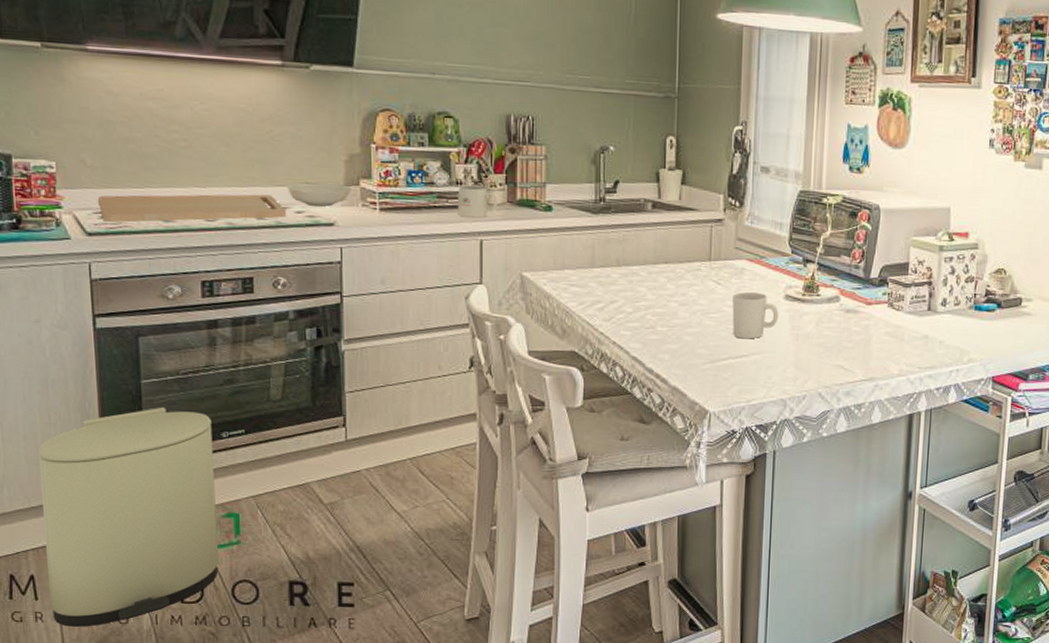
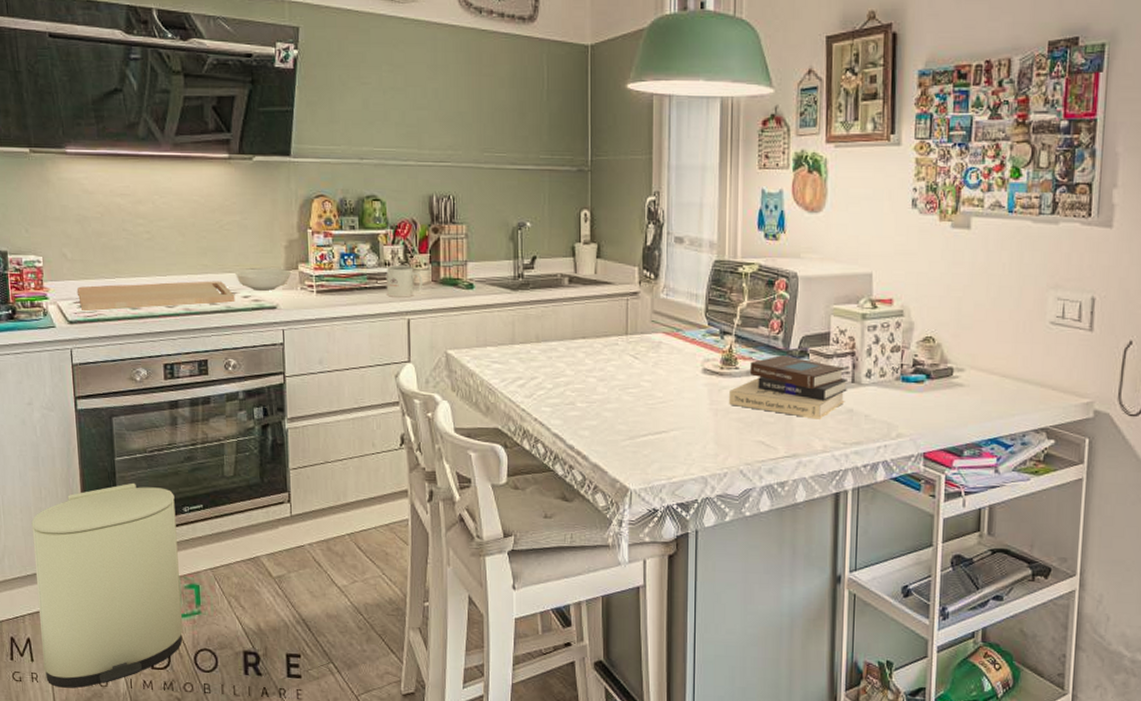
mug: present [732,291,779,339] -> none [650,365,697,415]
books: none [810,284,924,345] -> present [729,355,847,419]

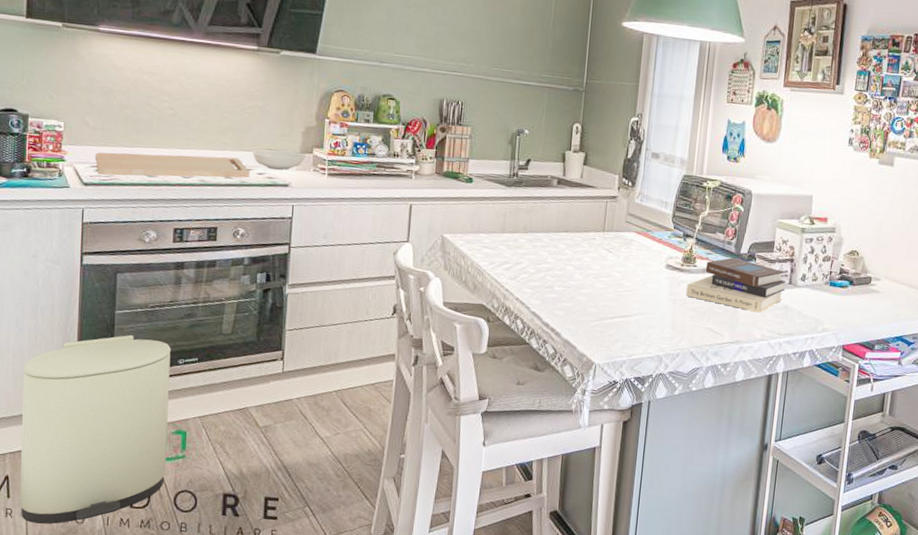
mug: present [386,265,424,299] -> none [392,157,428,186]

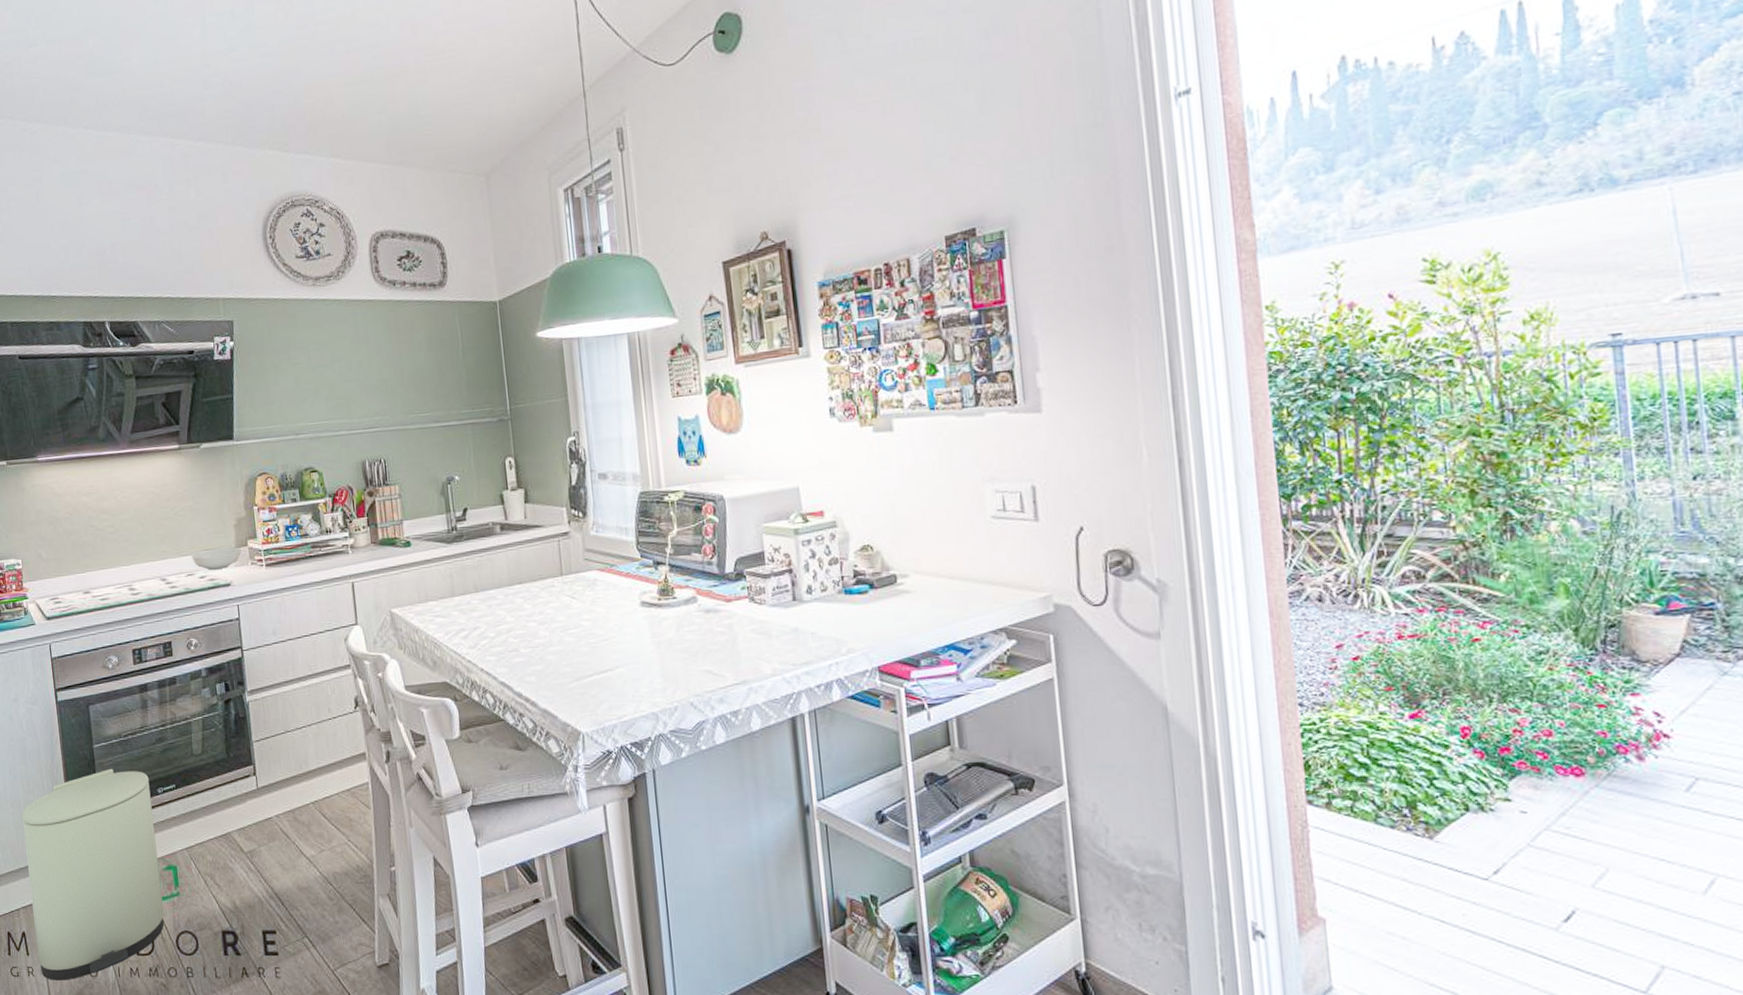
cutting board: present [96,152,250,178] -> none [53,564,193,606]
books: present [686,258,786,313] -> none [670,580,789,642]

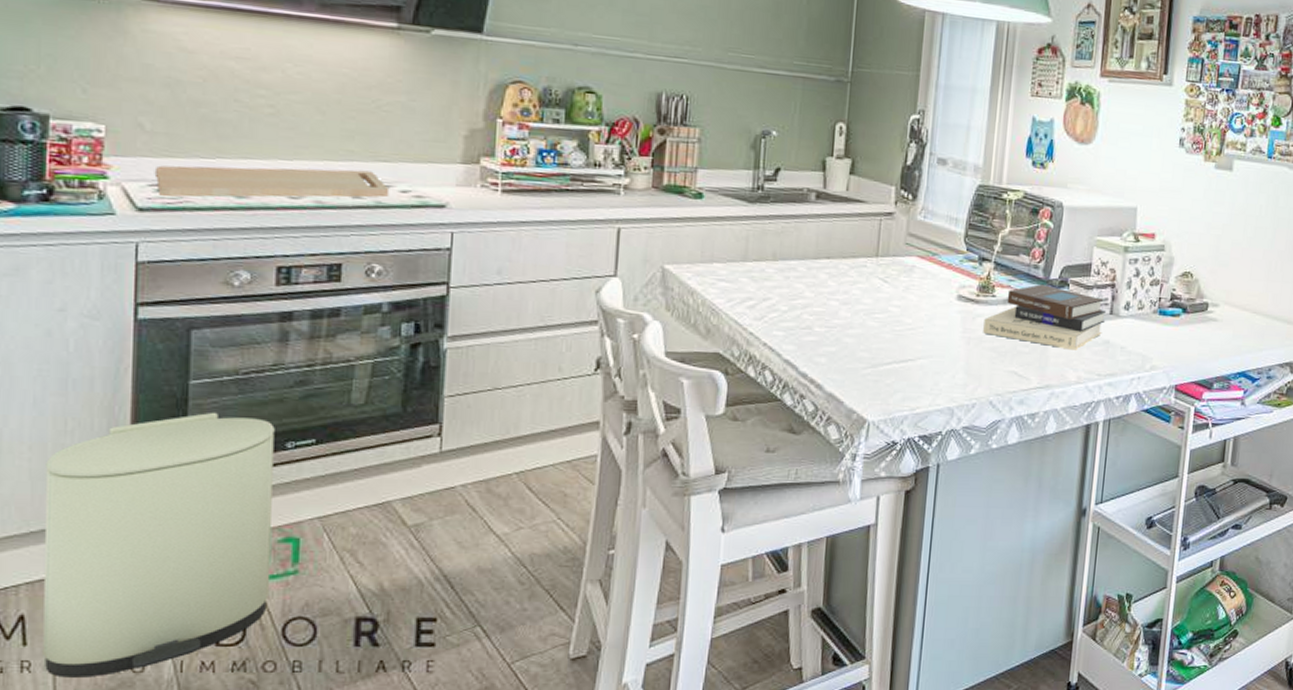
cutting board: none [53,564,193,606] -> present [156,165,390,198]
bowl: present [191,546,242,571] -> none [393,158,471,187]
books: none [670,580,789,642] -> present [983,284,1106,350]

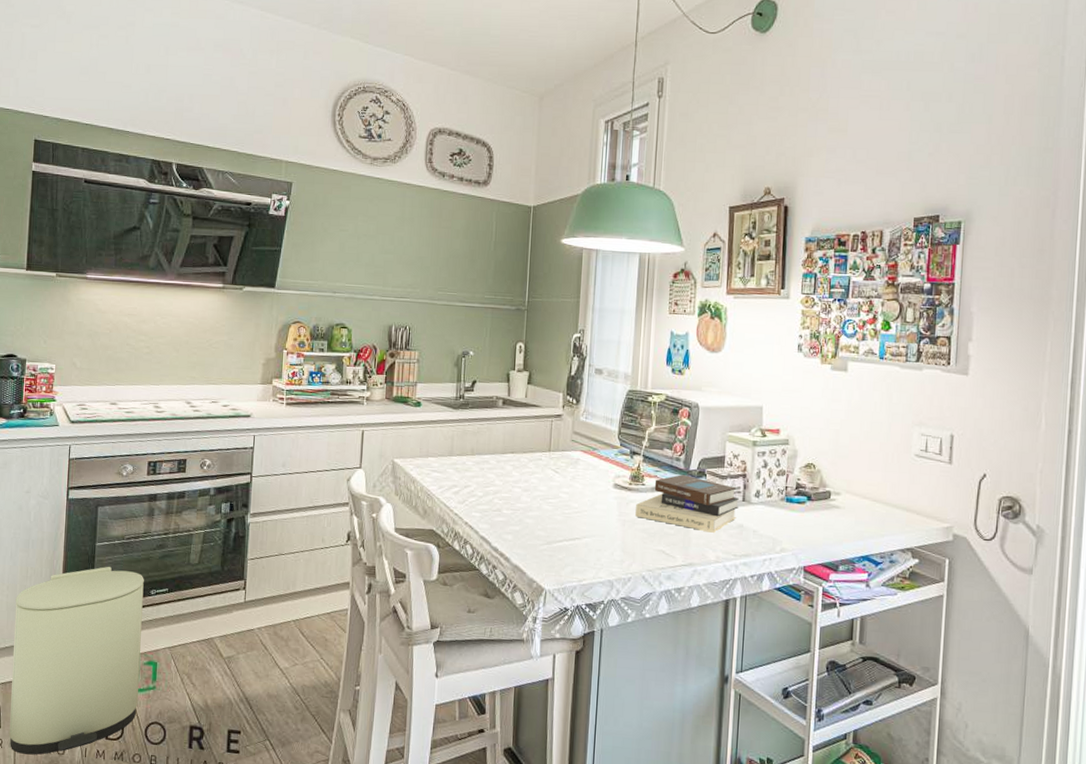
cutting board: present [156,165,390,198] -> none [81,390,216,413]

